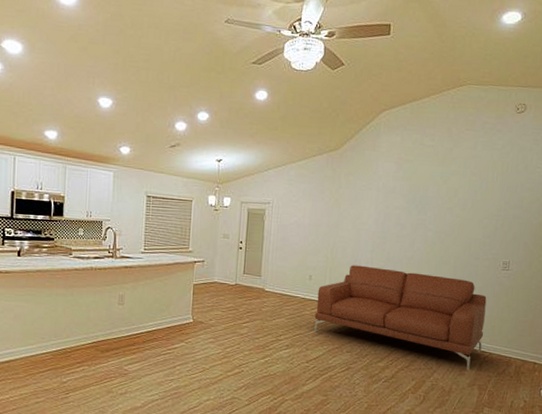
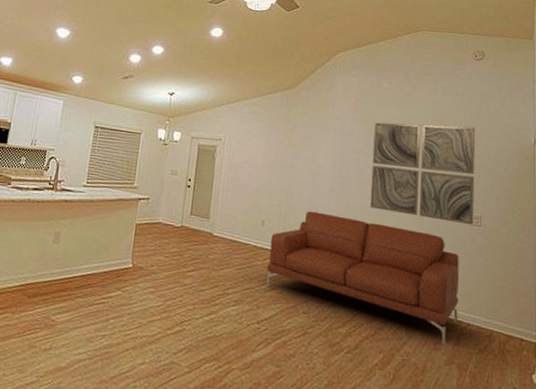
wall art: none [408,179,512,270] -> present [370,122,476,226]

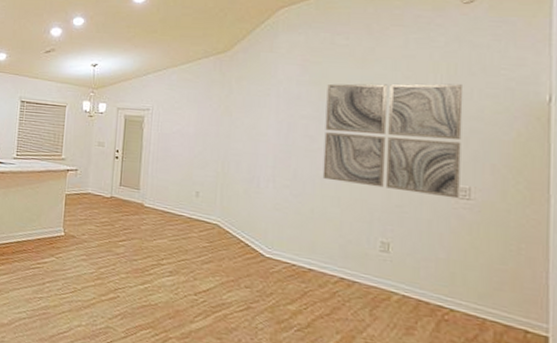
sofa: present [266,211,459,344] -> none [203,182,440,330]

